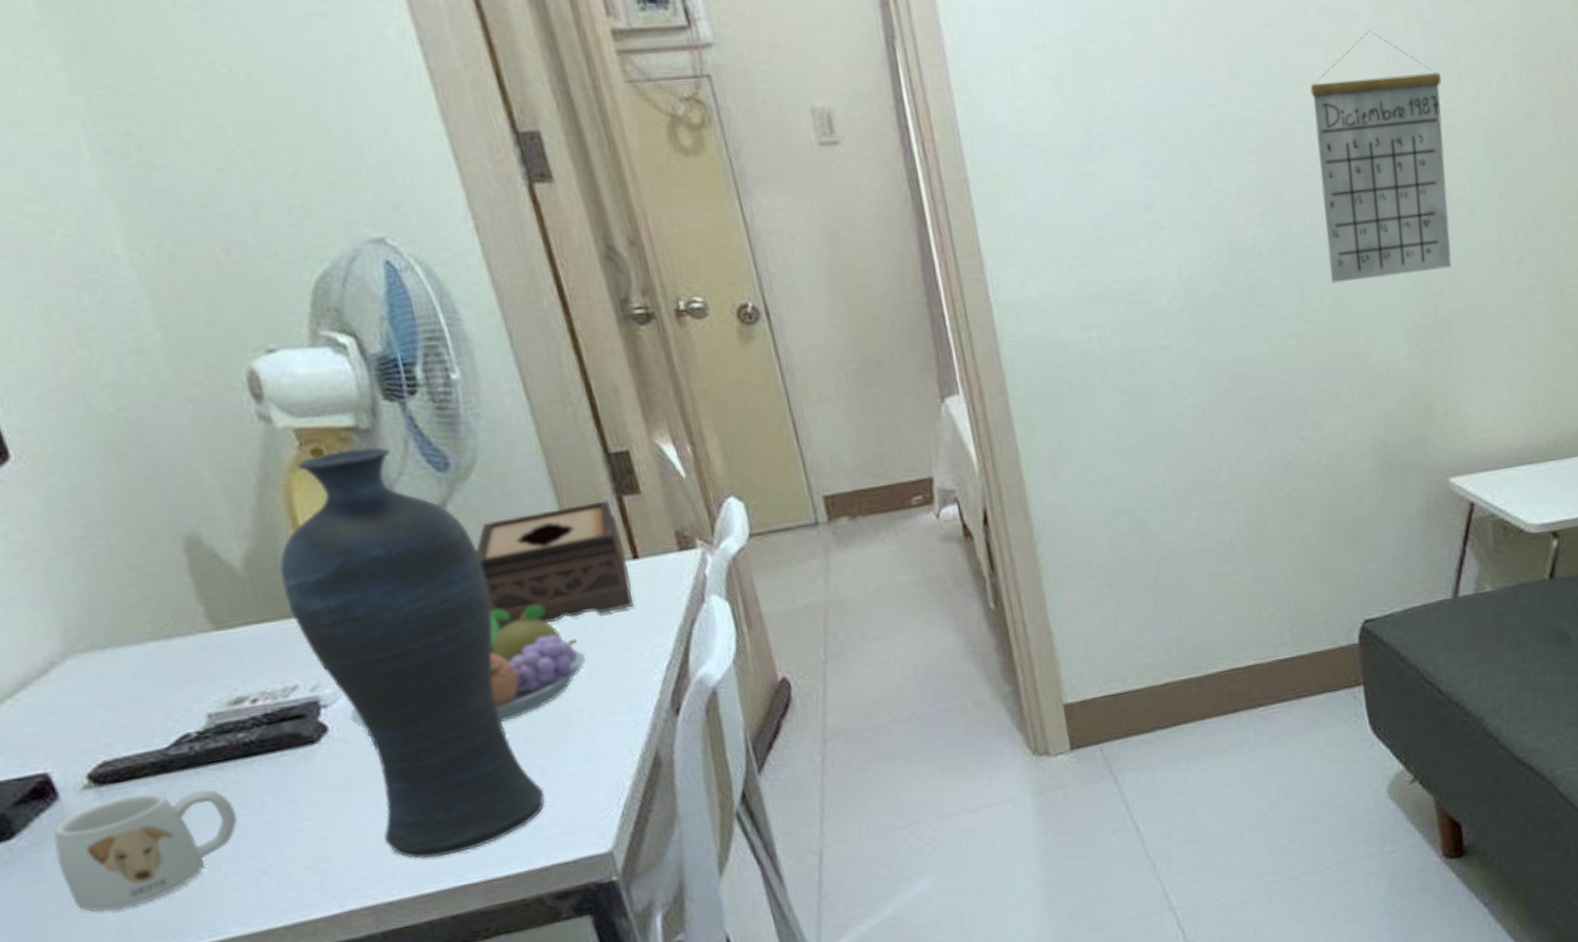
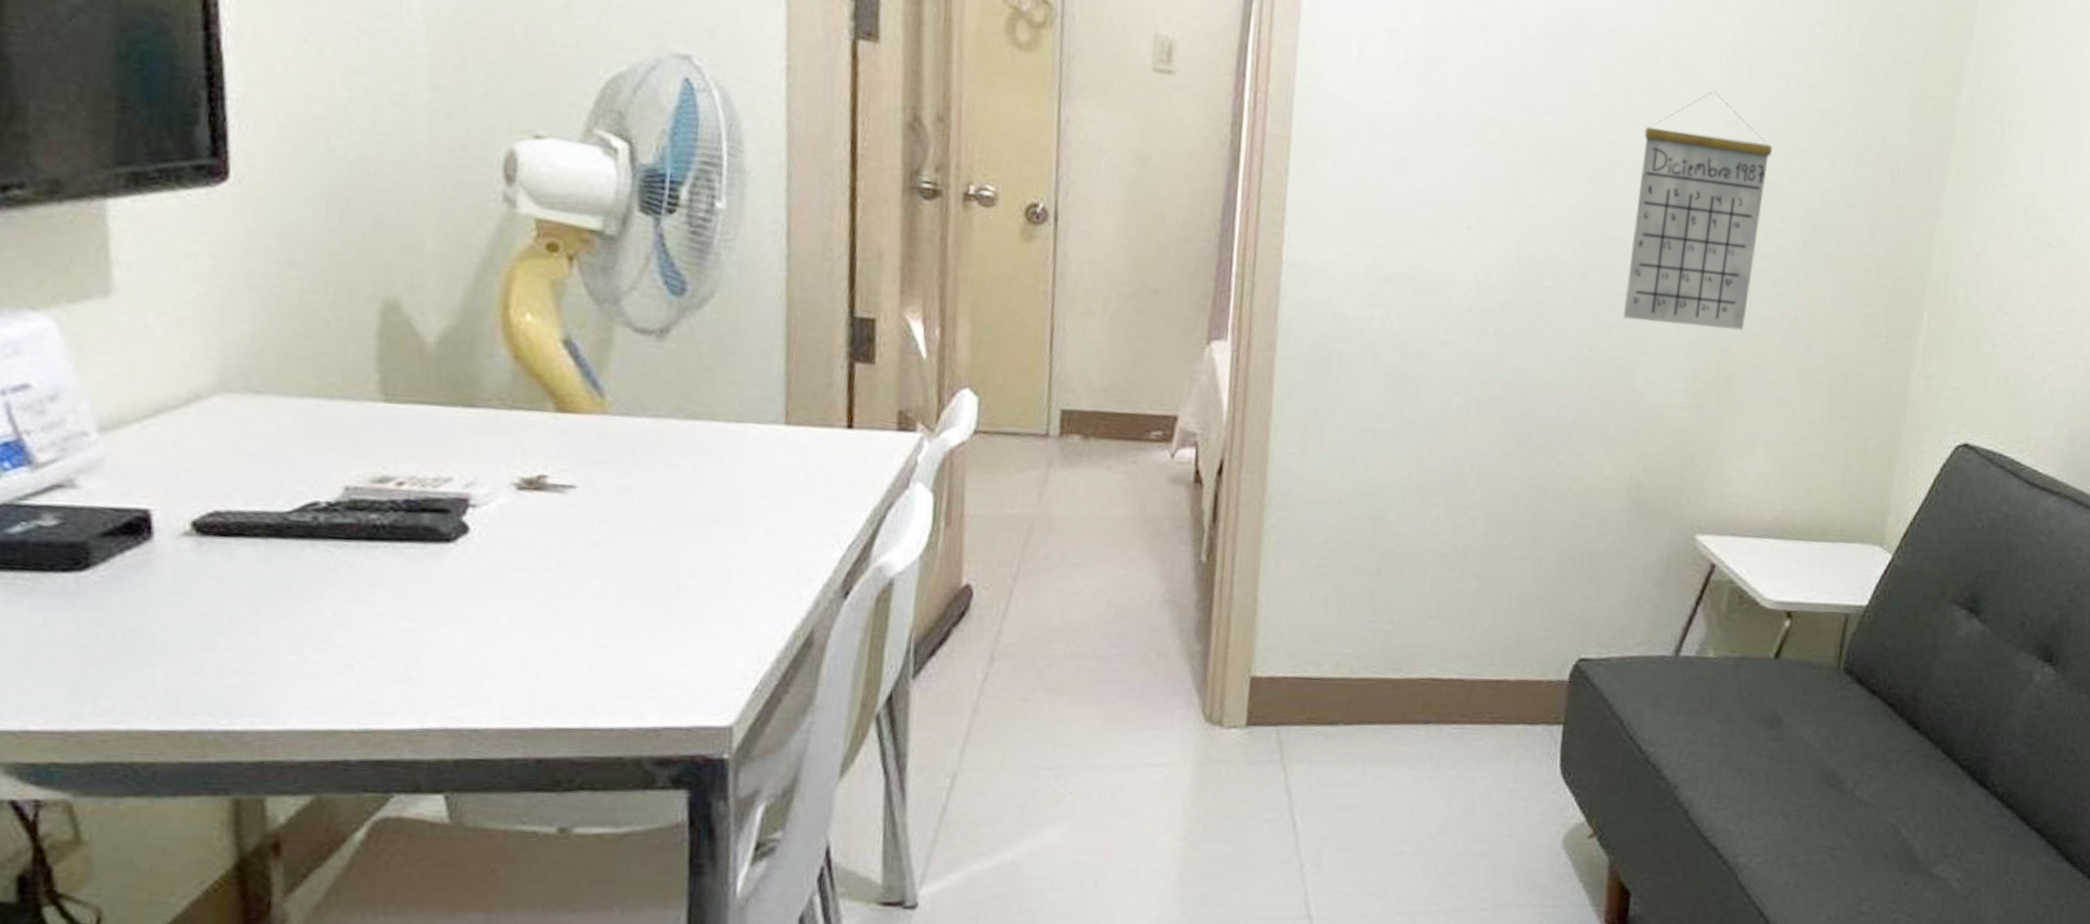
mug: present [52,789,238,912] -> none [125,552,341,673]
vase: present [279,446,545,859] -> none [470,250,689,693]
fruit bowl: present [349,605,586,729] -> none [496,446,768,565]
tissue box: present [476,500,634,631] -> none [680,357,843,477]

